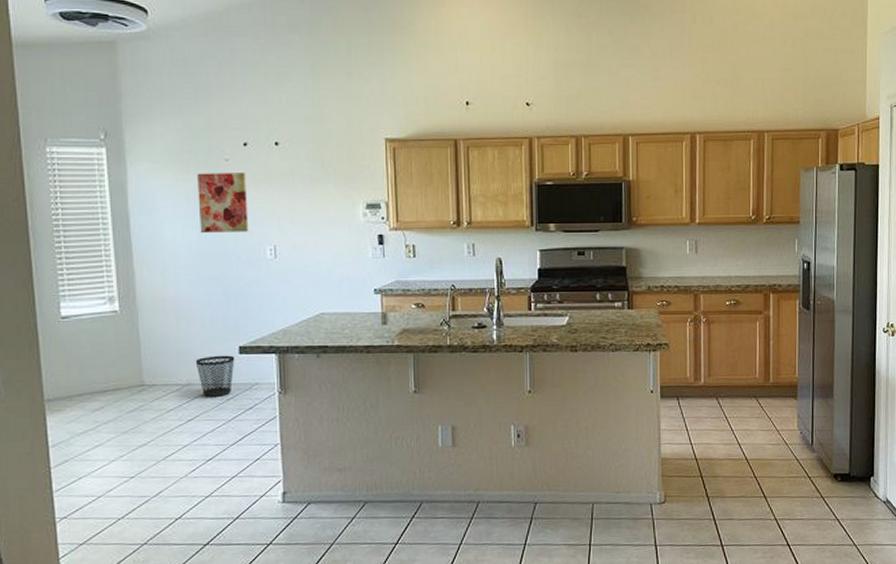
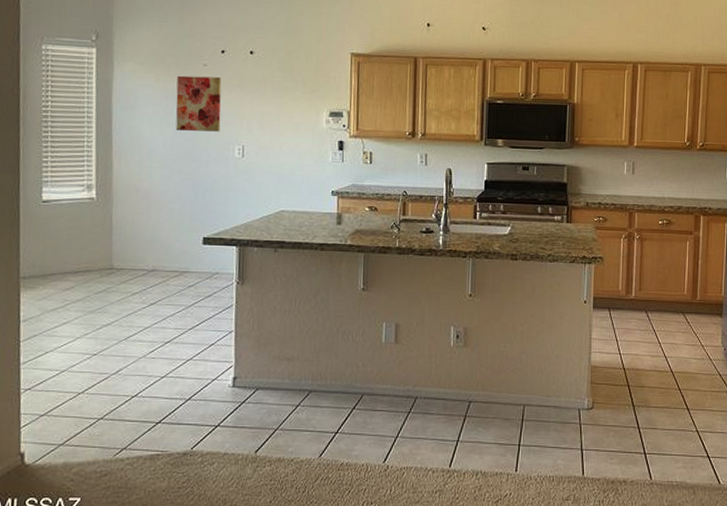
wastebasket: present [195,355,235,397] -> none [161,244,199,283]

